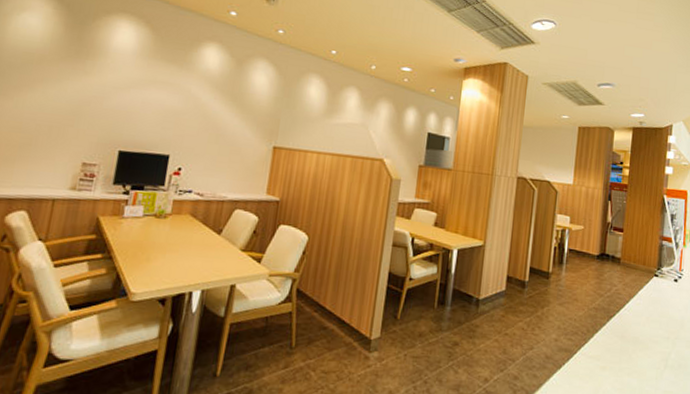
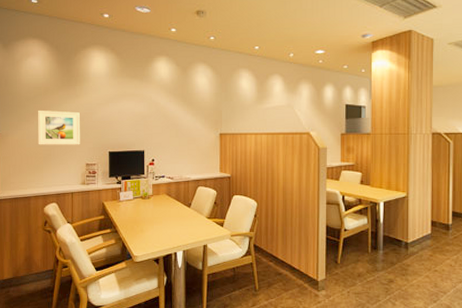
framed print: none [13,82,86,137] -> present [37,110,80,145]

